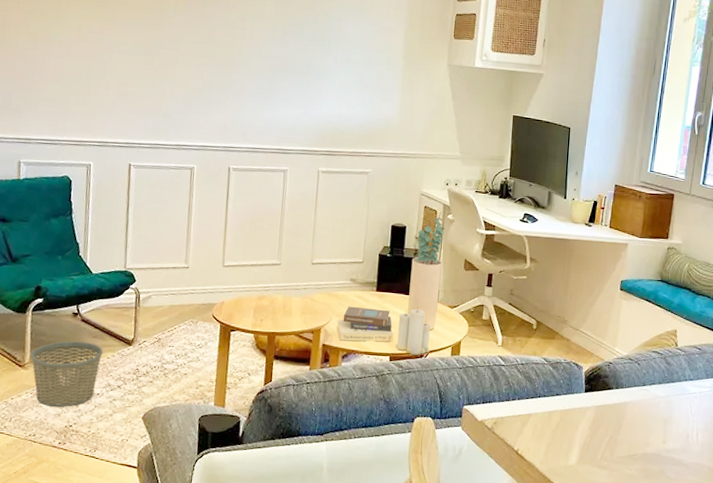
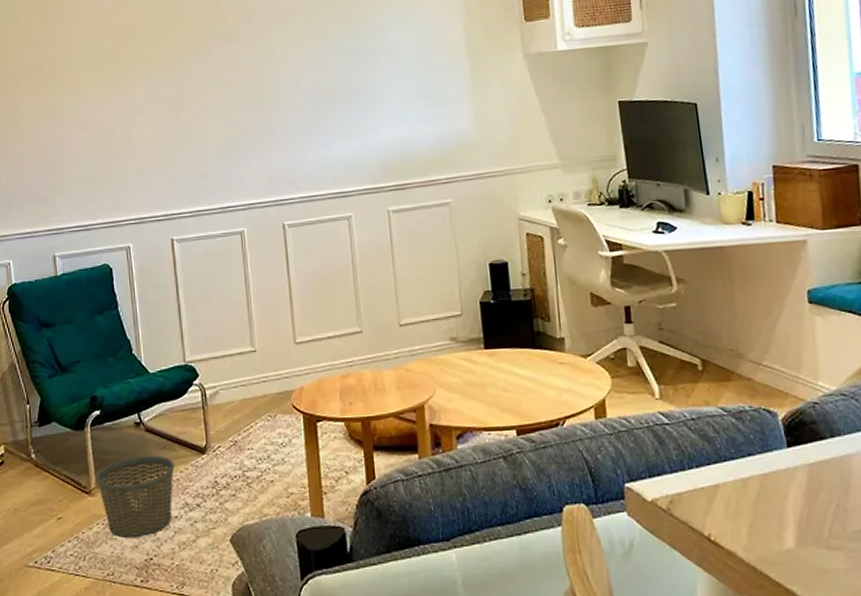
books: present [336,306,394,342] -> none [442,371,517,417]
candle: present [396,307,430,355] -> none [519,362,566,424]
vase: present [408,211,445,331] -> none [522,237,568,390]

